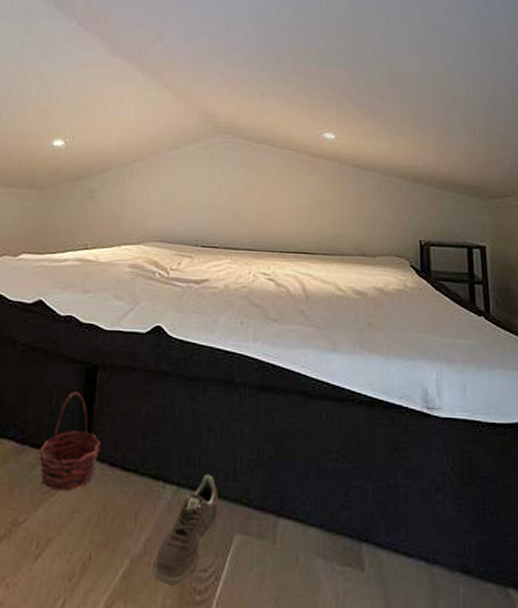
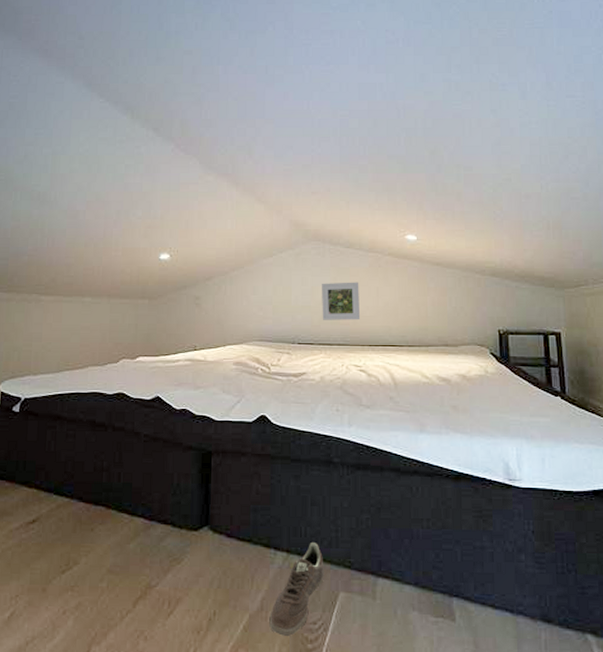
basket: present [38,392,101,491] -> none [164,475,218,559]
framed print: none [229,180,271,224] -> present [322,282,359,320]

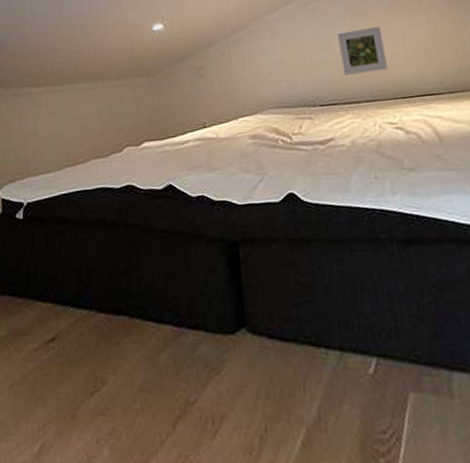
sneaker: present [269,543,324,637] -> none [330,336,388,452]

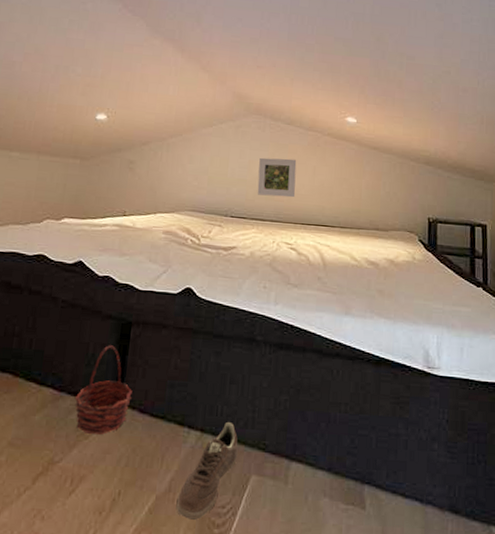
basket: none [196,269,256,369] -> present [74,345,132,435]
sneaker: none [330,336,388,452] -> present [176,422,238,521]

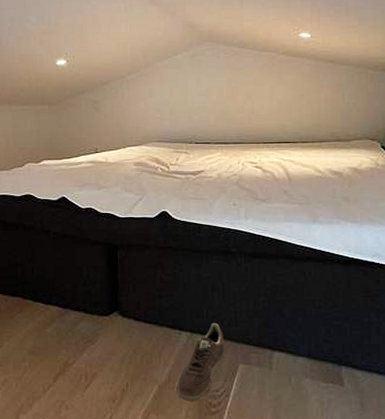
basket: present [74,345,132,435] -> none [77,267,126,340]
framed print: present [257,157,297,198] -> none [217,81,254,120]

